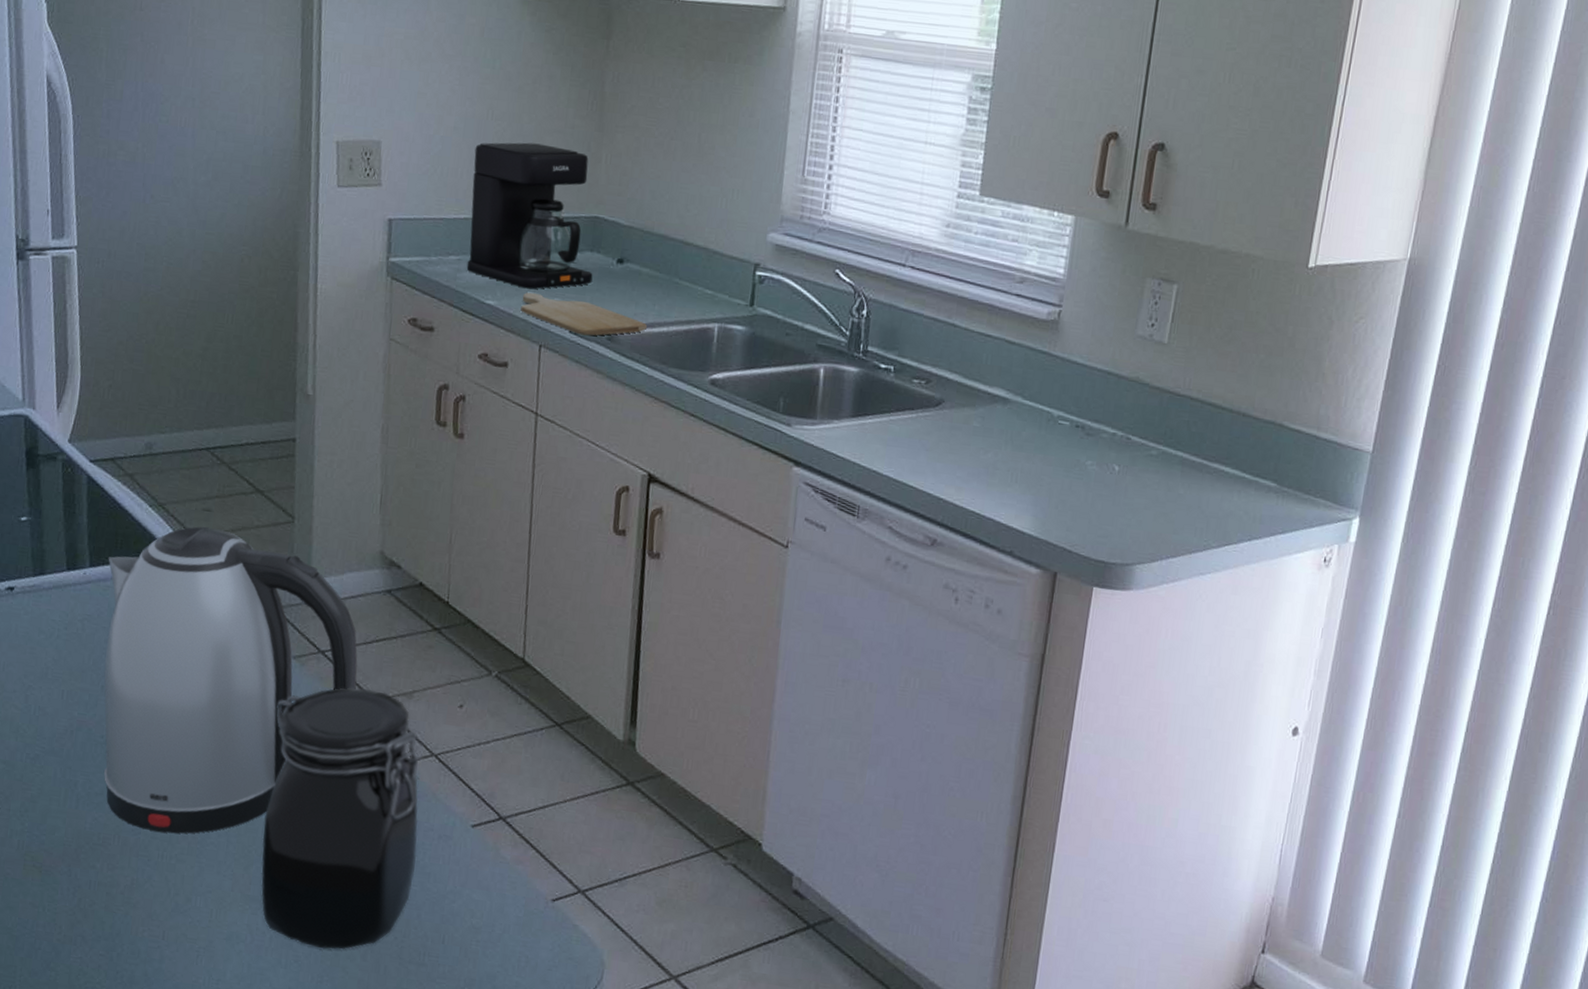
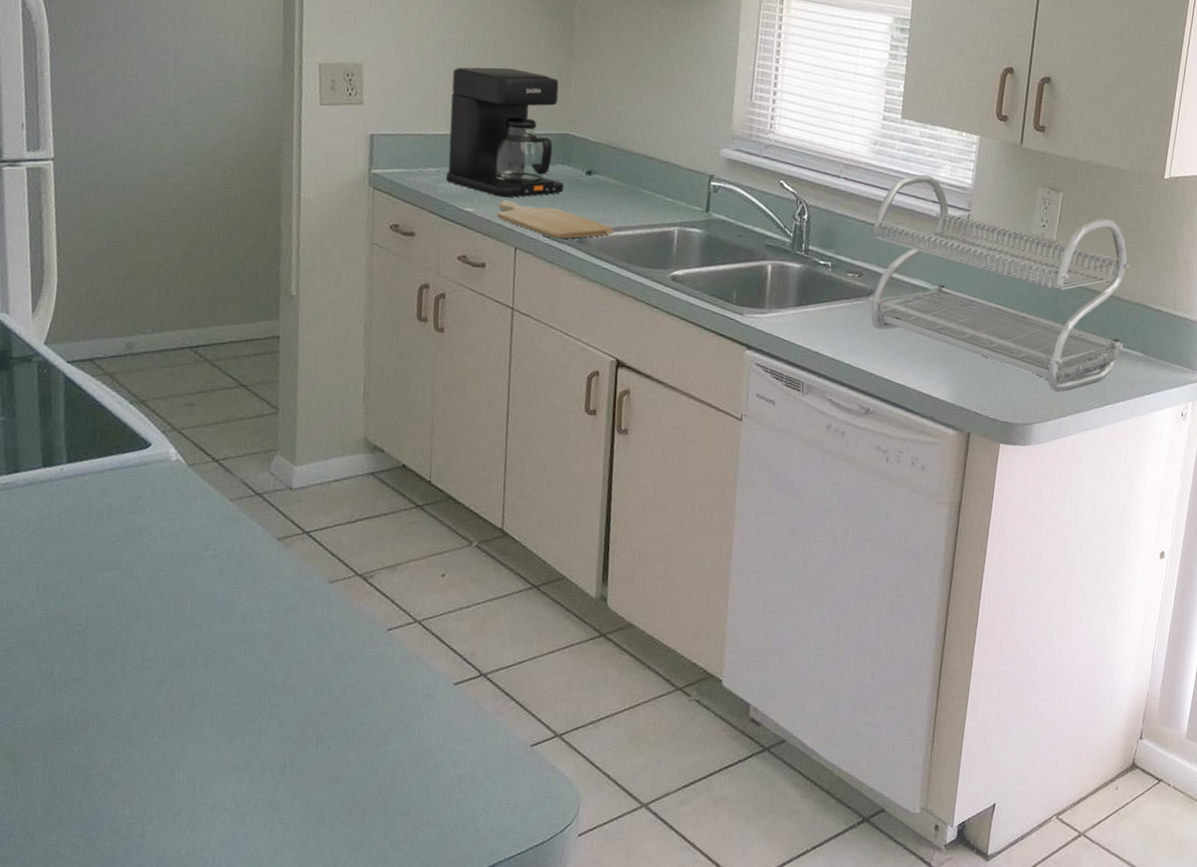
kettle: present [104,526,358,834] -> none [82,420,342,713]
jar: present [261,687,419,950] -> none [246,563,403,810]
dish rack: none [937,262,1262,527] -> present [868,174,1130,392]

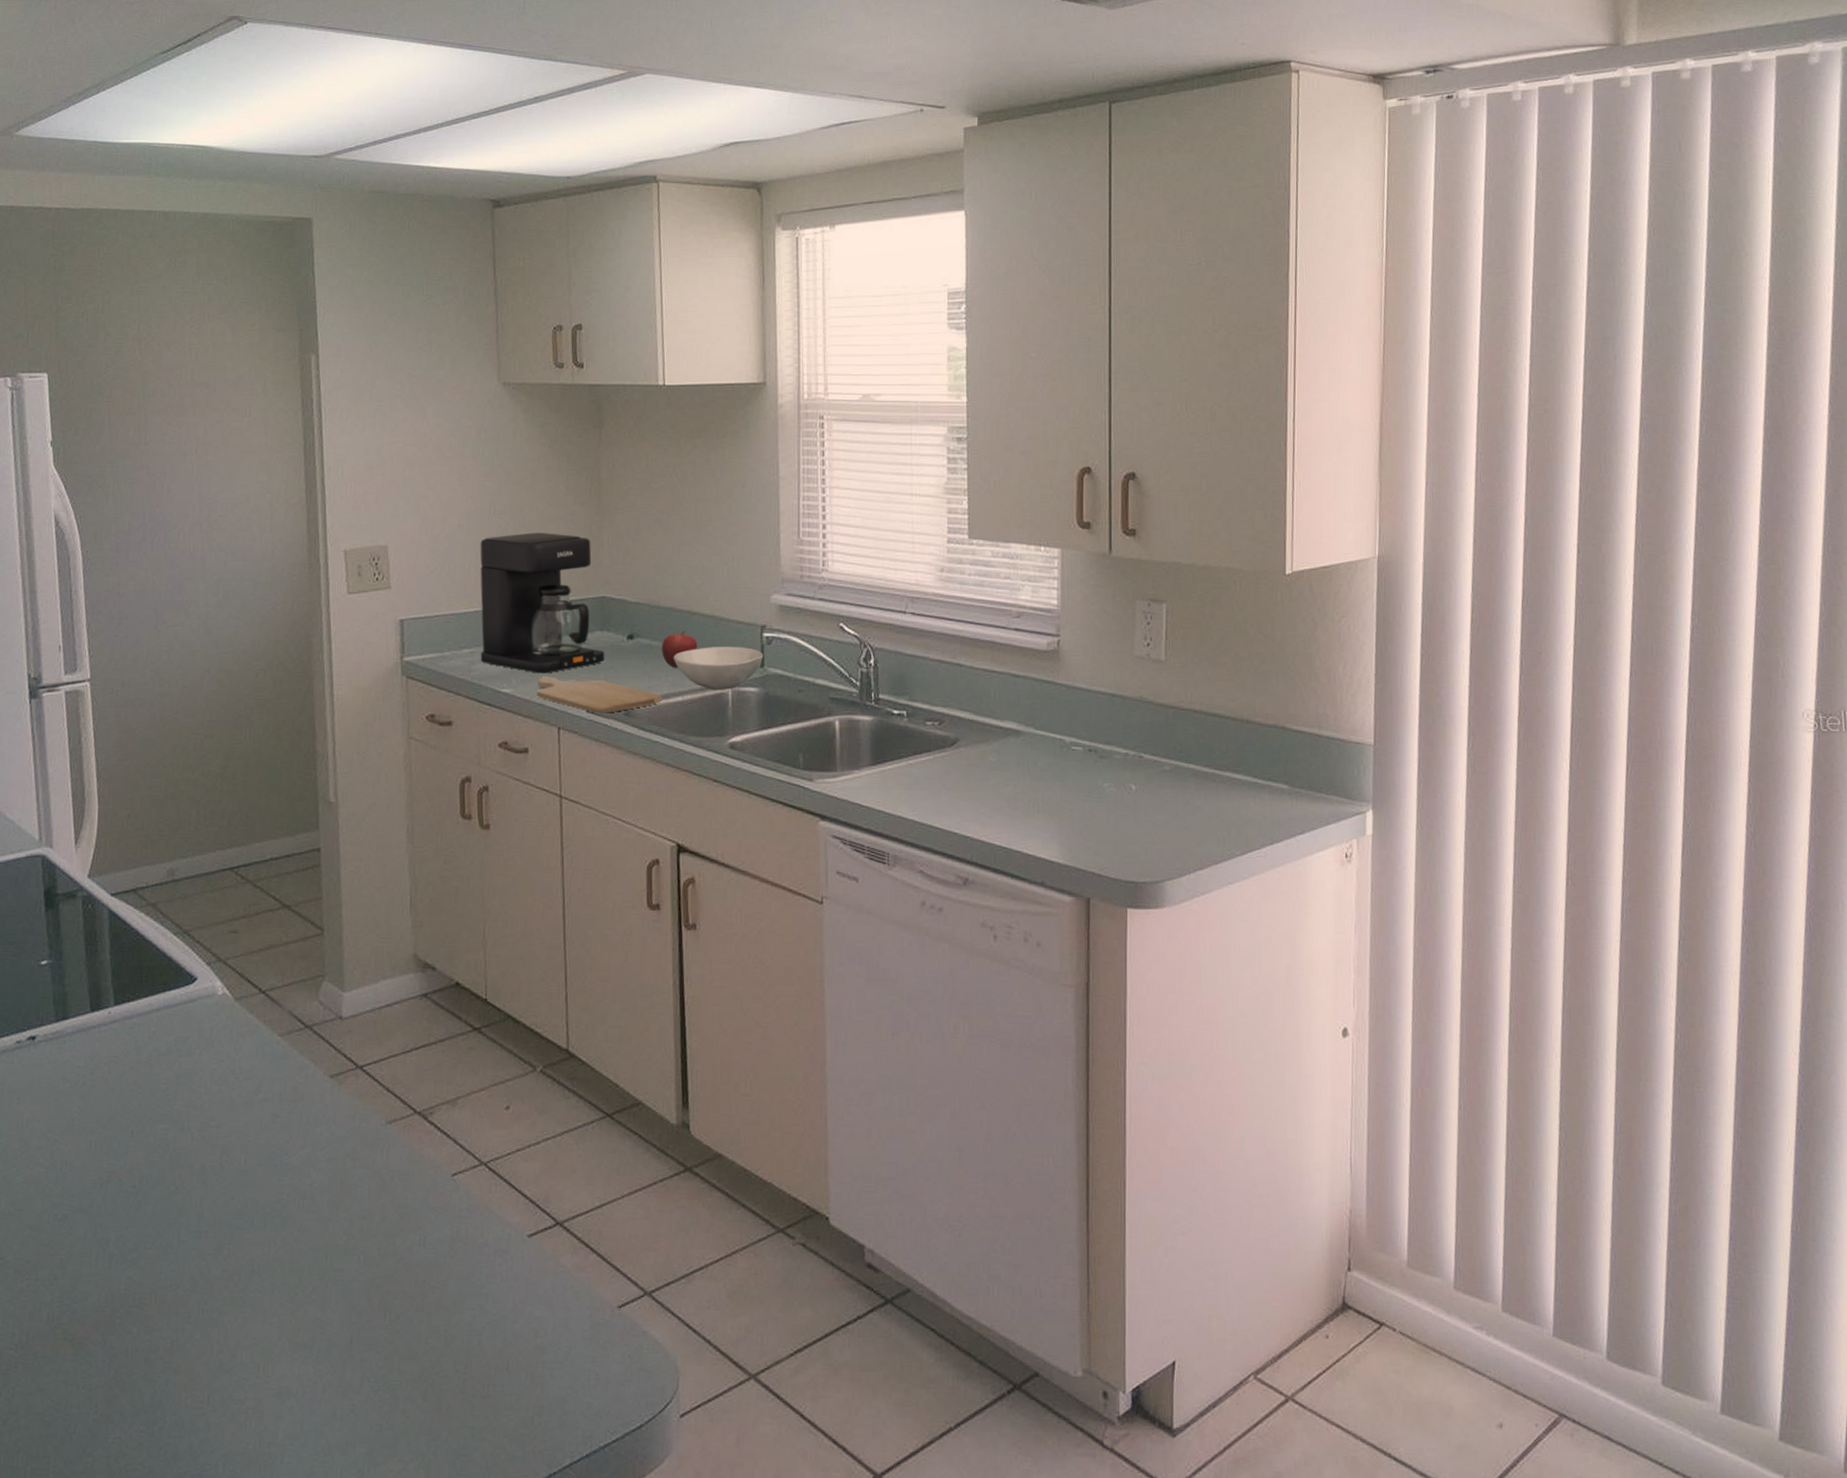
fruit: none [617,172,651,205] -> present [662,630,698,668]
soup bowl: none [627,189,710,229] -> present [673,646,764,690]
dish rack: present [868,174,1130,392] -> none [946,598,1263,840]

